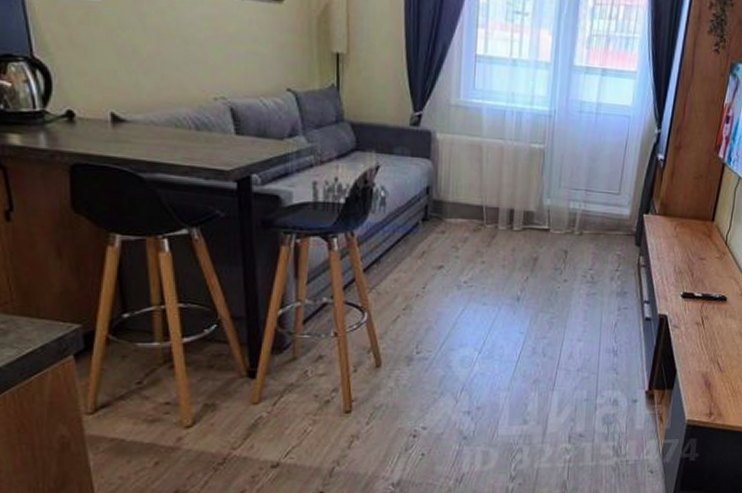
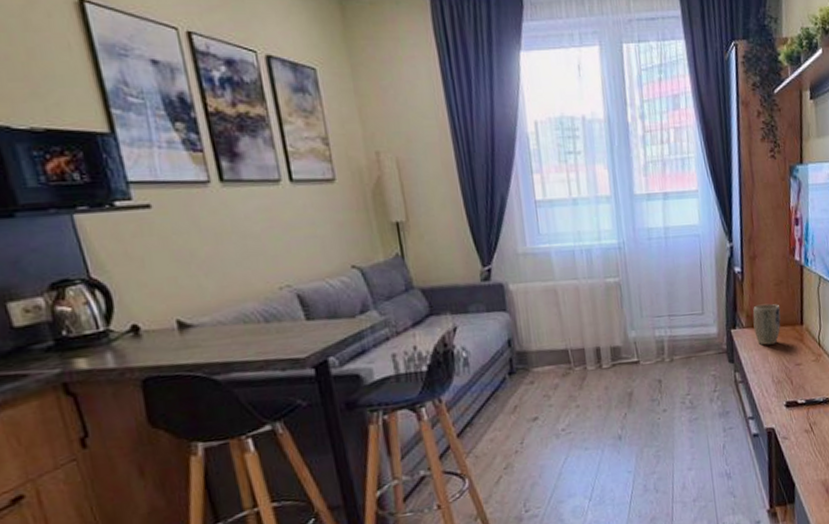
plant pot: none [665,194,695,235] -> present [753,304,781,346]

